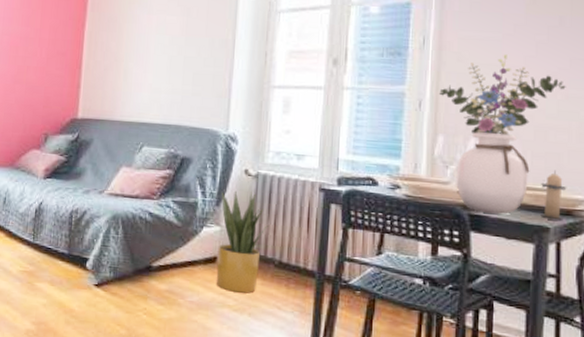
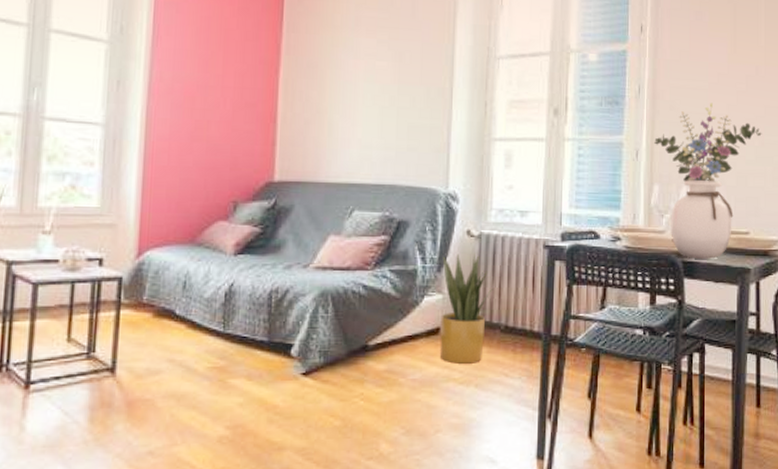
candle: present [539,170,567,221] -> none [742,213,764,261]

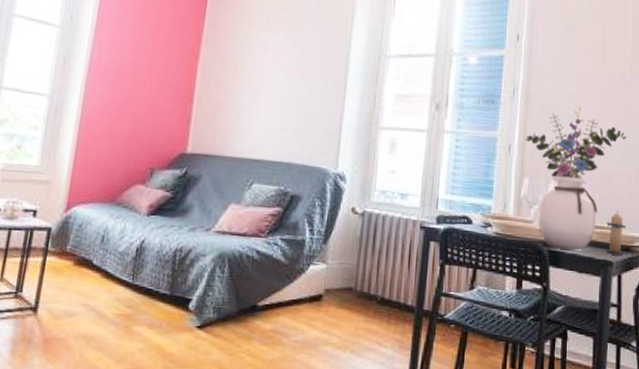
planter: present [439,252,494,364] -> none [320,228,373,331]
candle: none [742,213,764,261] -> present [605,210,627,256]

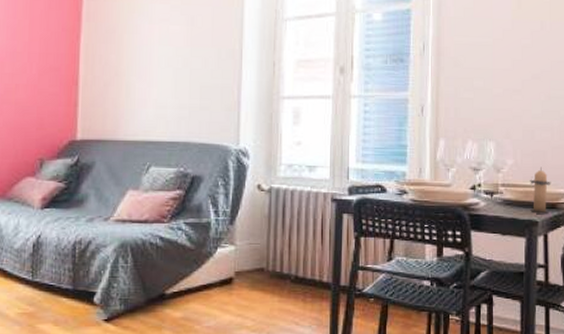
bouquet: present [526,107,627,250] -> none [439,58,548,212]

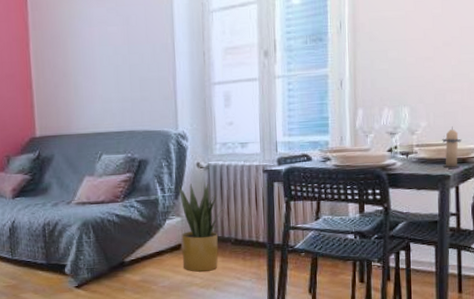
planter: none [233,206,284,312] -> present [178,181,223,272]

